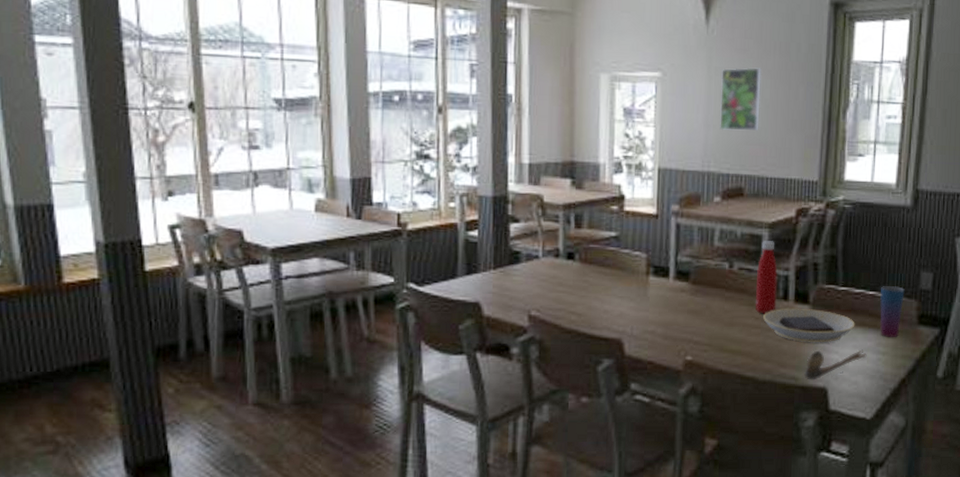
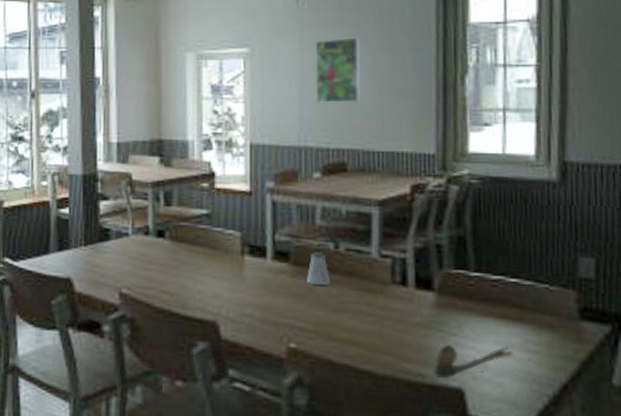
saltshaker: none [704,271,724,302] -> present [307,252,330,285]
bottle: present [756,241,778,314] -> none [368,219,393,301]
plate: present [763,308,855,343] -> none [378,294,495,337]
cup: present [879,286,905,338] -> none [525,273,558,335]

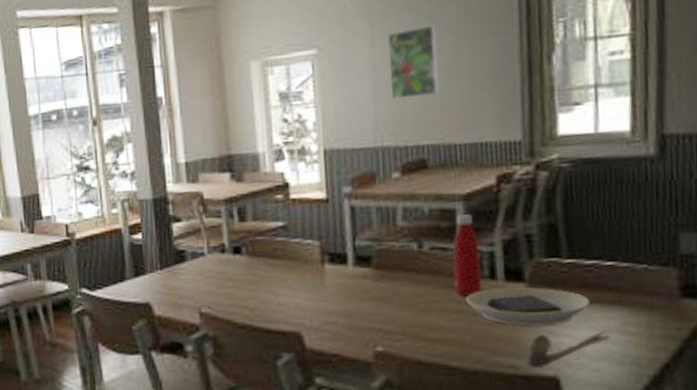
saltshaker: present [307,252,330,285] -> none [391,253,415,287]
bottle: none [368,219,393,301] -> present [453,214,482,297]
plate: none [378,294,495,337] -> present [466,287,590,326]

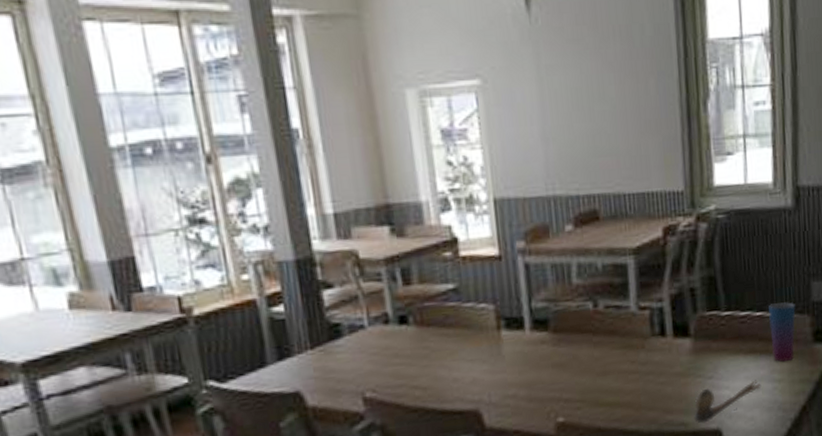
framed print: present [387,24,440,101] -> none [554,60,608,144]
bottle: present [453,214,482,297] -> none [626,269,654,356]
plate: present [466,287,590,326] -> none [640,342,745,382]
cup: none [622,253,658,315] -> present [769,302,796,362]

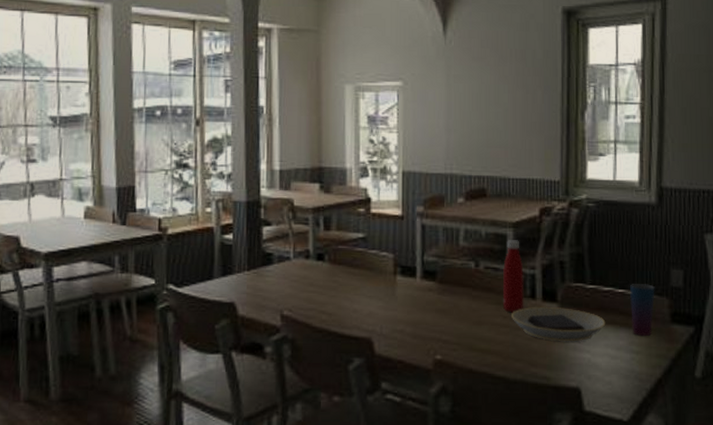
bottle: none [626,269,654,356] -> present [503,240,524,313]
plate: none [640,342,745,382] -> present [512,306,606,342]
spoon: present [694,380,762,424] -> none [556,348,620,380]

